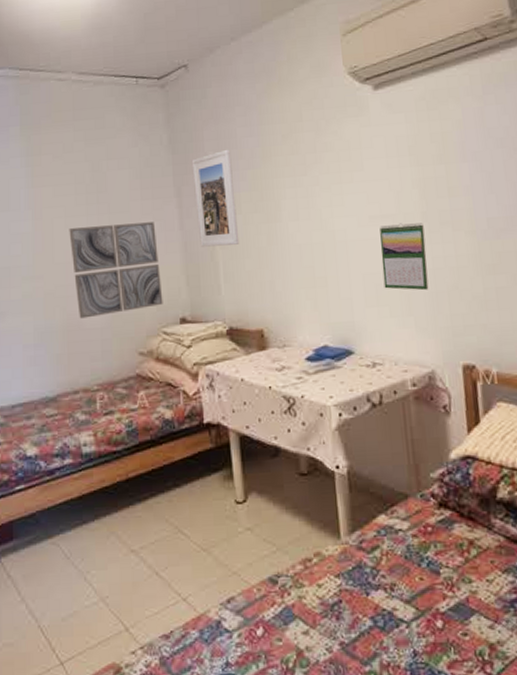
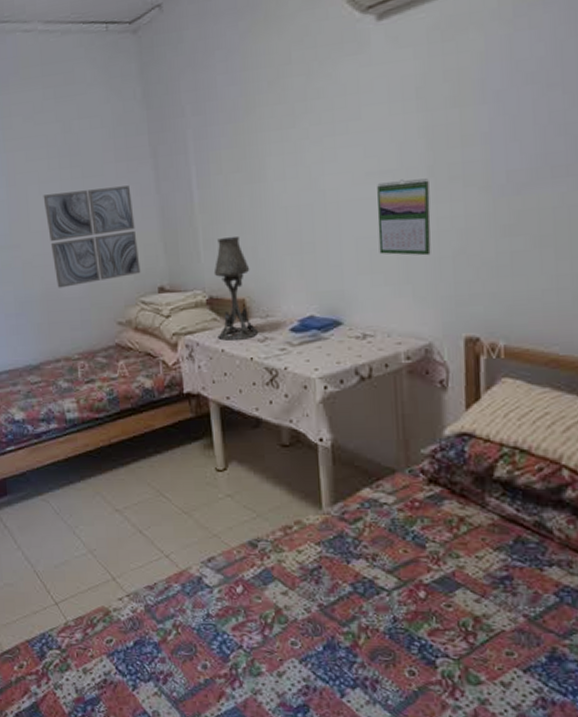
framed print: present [191,149,240,247] -> none [167,101,220,212]
table lamp: none [233,270,277,370] -> present [213,236,259,341]

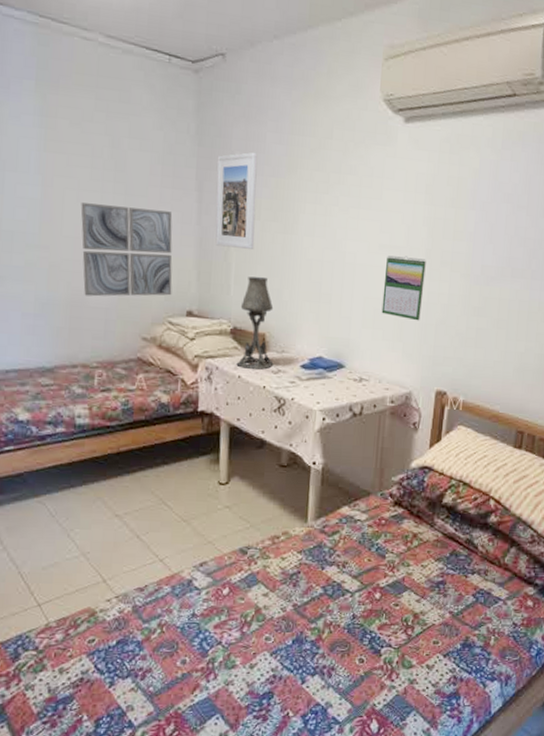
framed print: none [167,101,220,212] -> present [215,152,258,249]

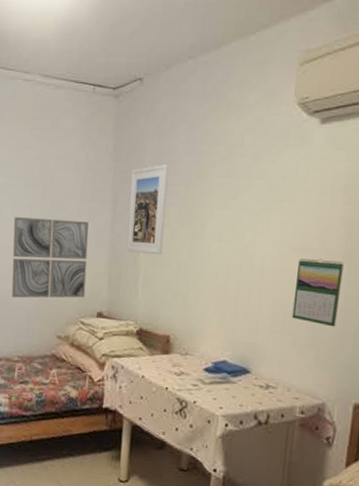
table lamp: present [236,276,274,370] -> none [141,280,179,371]

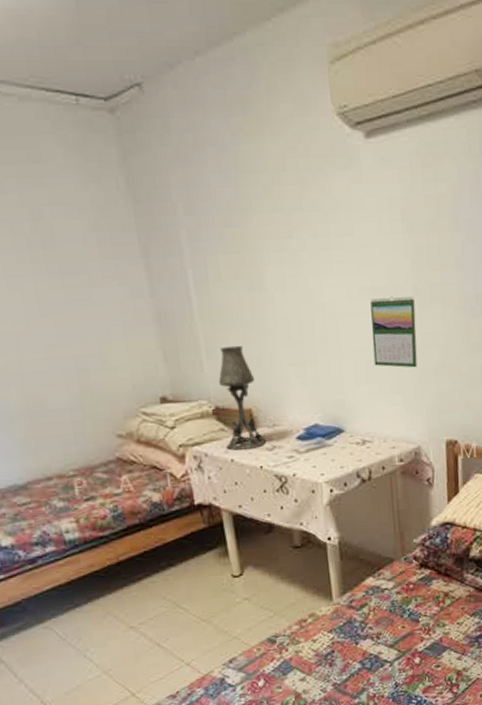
wall art: present [11,217,89,298] -> none [12,286,139,399]
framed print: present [126,164,169,254] -> none [157,200,221,318]
table lamp: none [141,280,179,371] -> present [218,345,267,451]

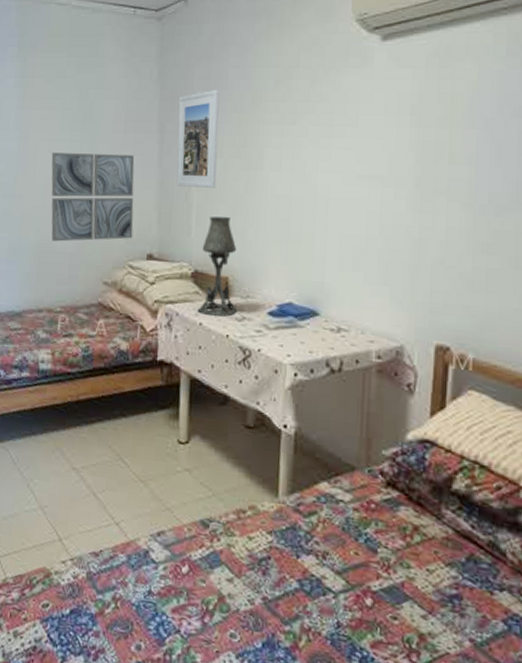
wall art: none [12,286,139,399] -> present [51,153,135,242]
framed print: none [157,200,221,318] -> present [176,89,220,188]
calendar: present [370,296,418,368] -> none [362,186,415,261]

